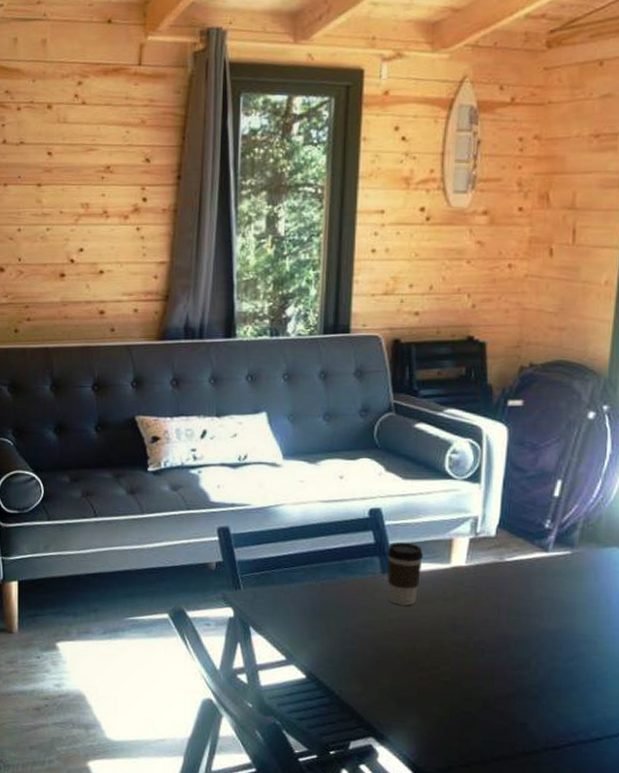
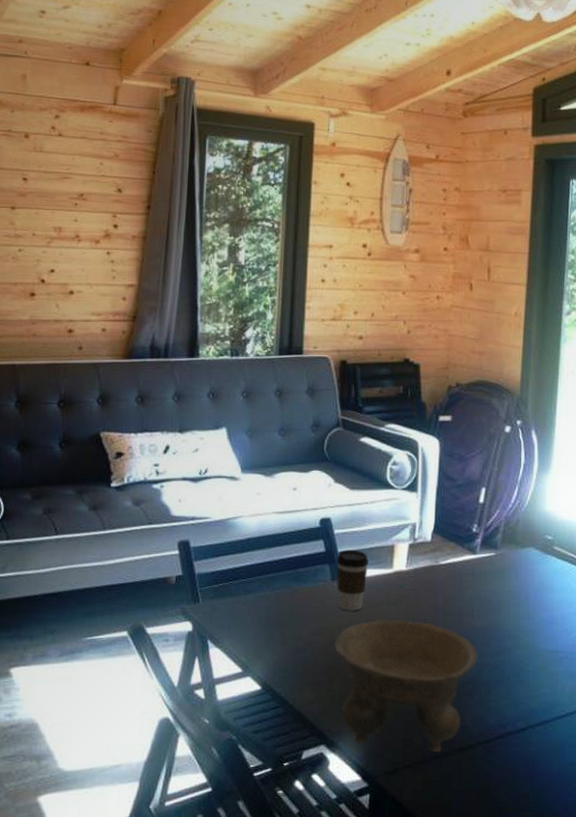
bowl: none [384,615,547,755] -> present [334,619,478,753]

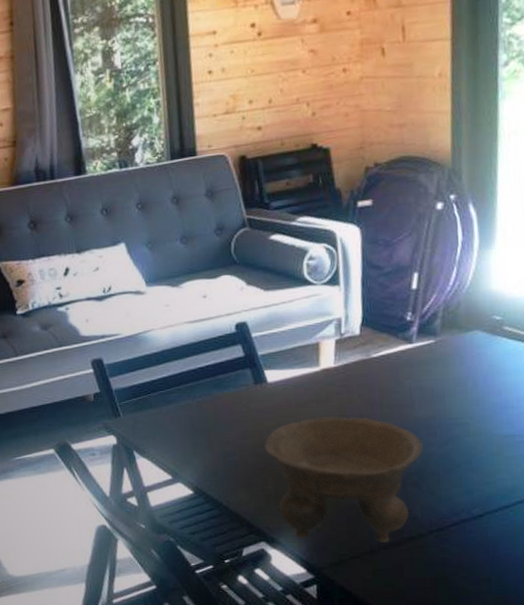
coffee cup: present [336,549,368,611] -> none [257,351,292,413]

